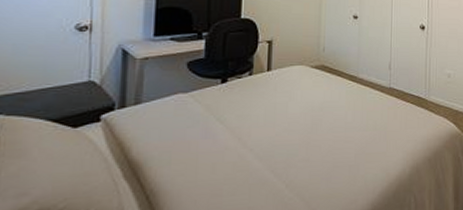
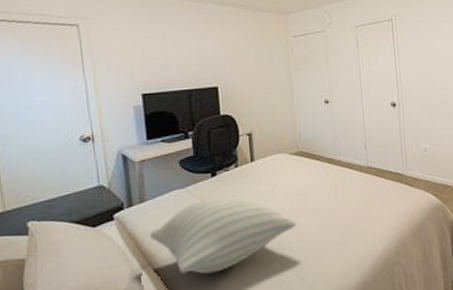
pillow: none [141,106,307,191] -> present [150,196,296,275]

